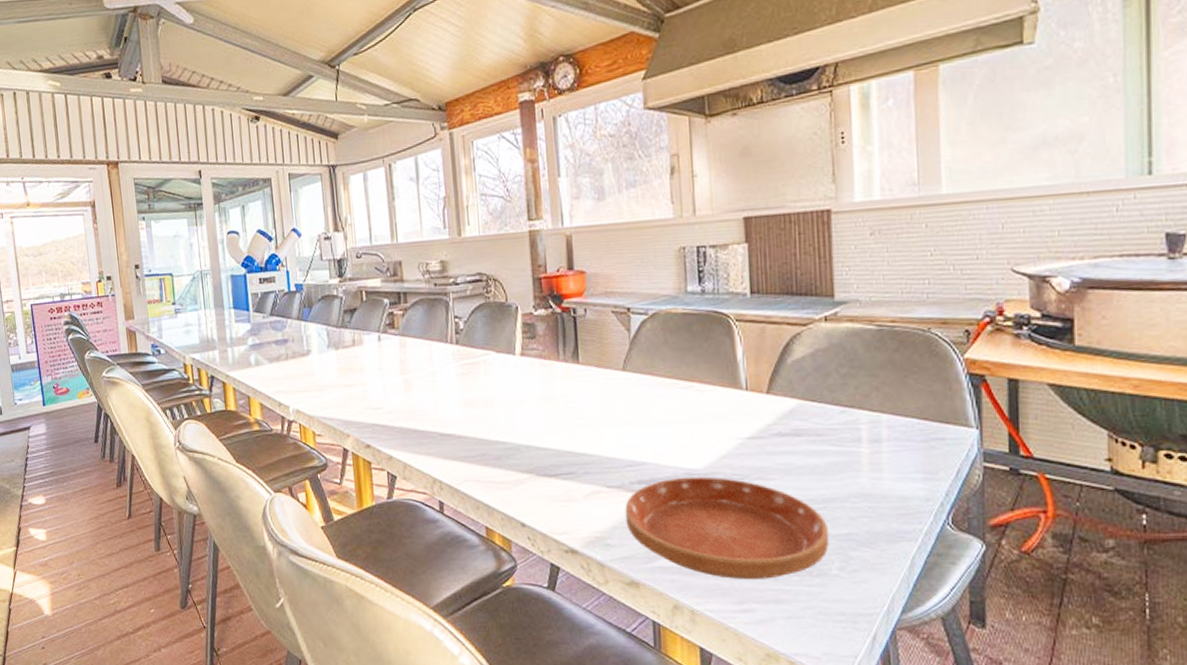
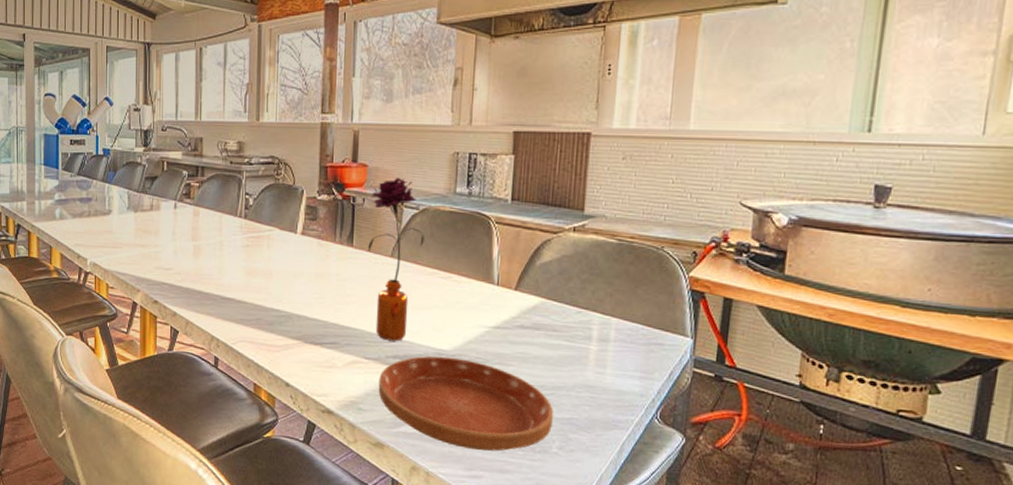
flower: none [593,281,658,465] -> present [368,177,424,341]

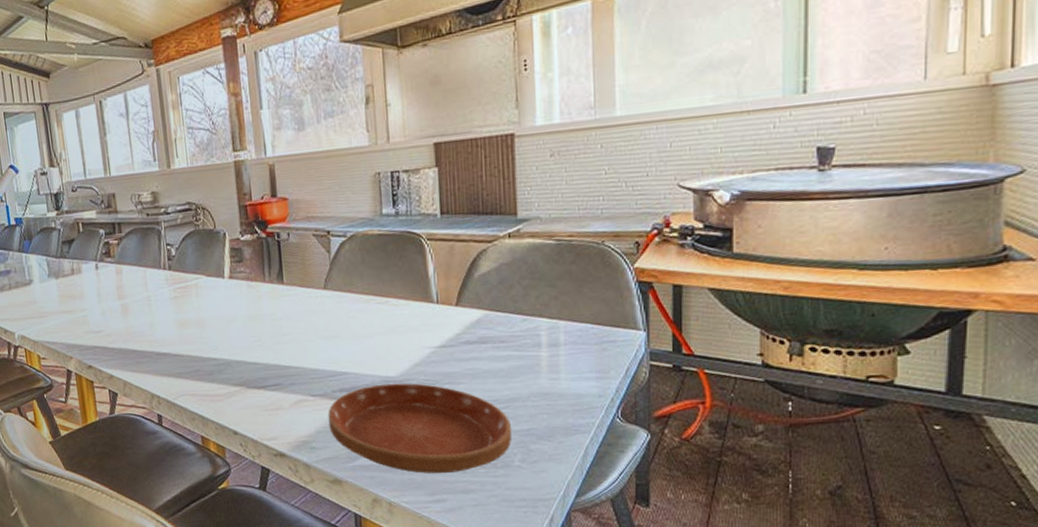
flower: present [368,177,424,341] -> none [296,206,356,375]

